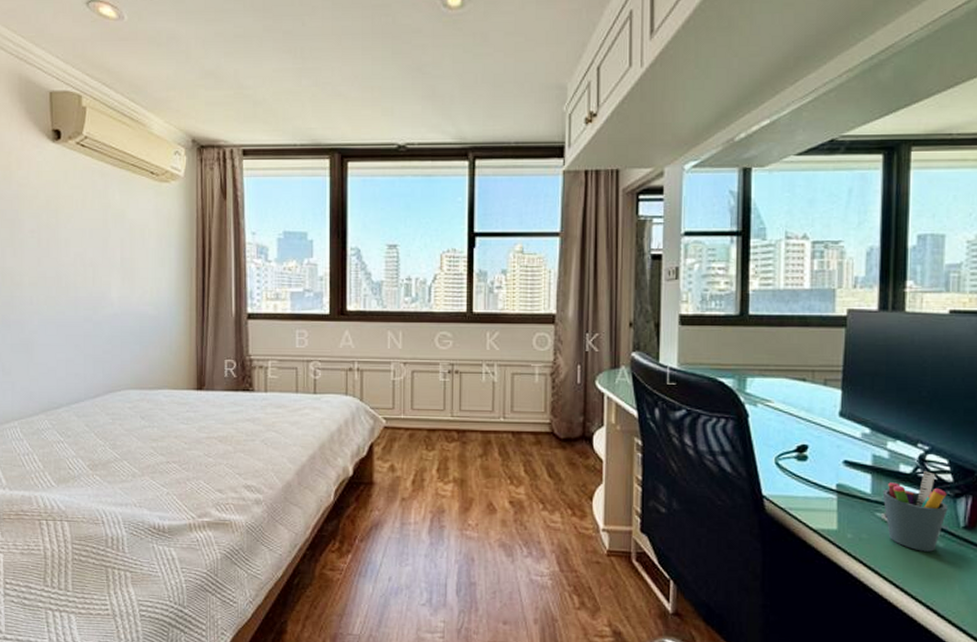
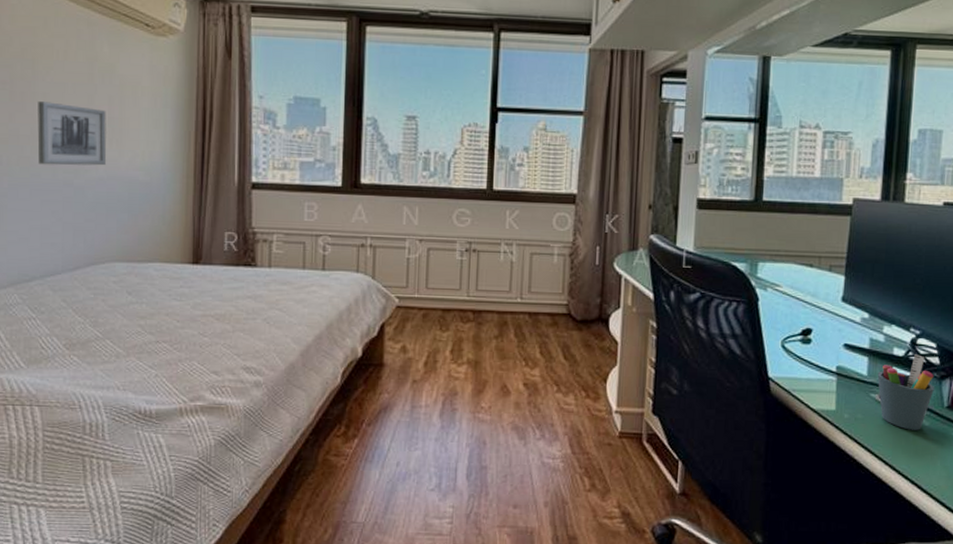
wall art: none [61,247,119,303] -> present [37,101,106,166]

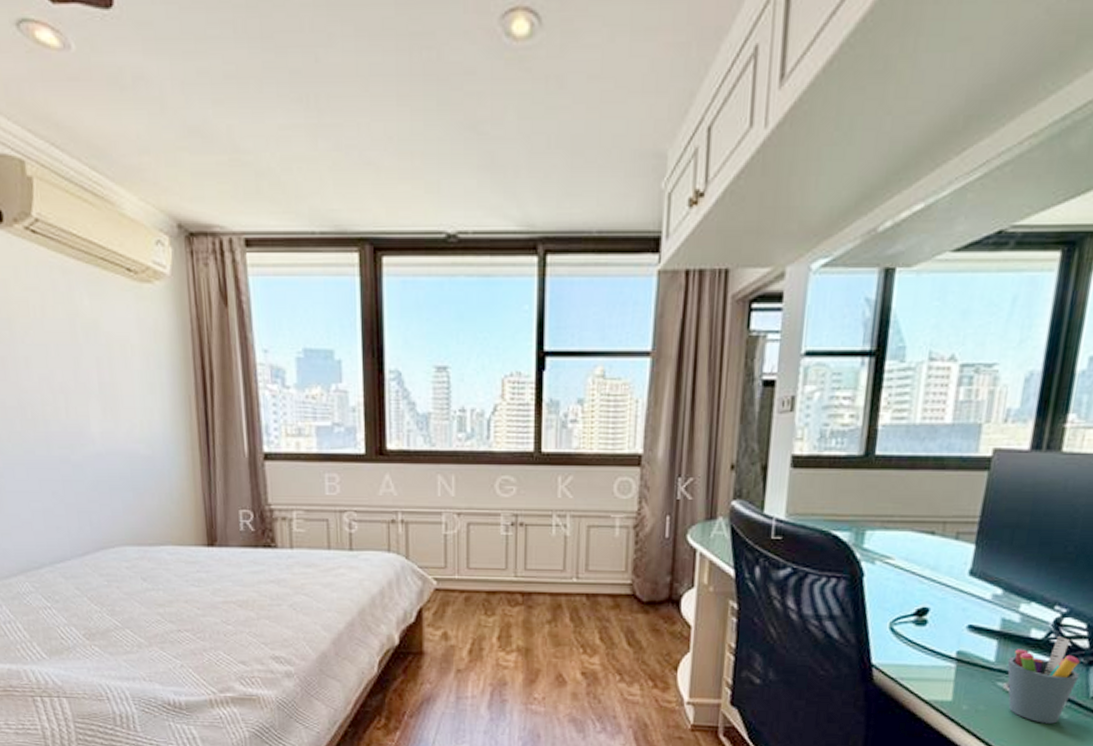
wall art: present [37,101,106,166] -> none [20,367,102,440]

